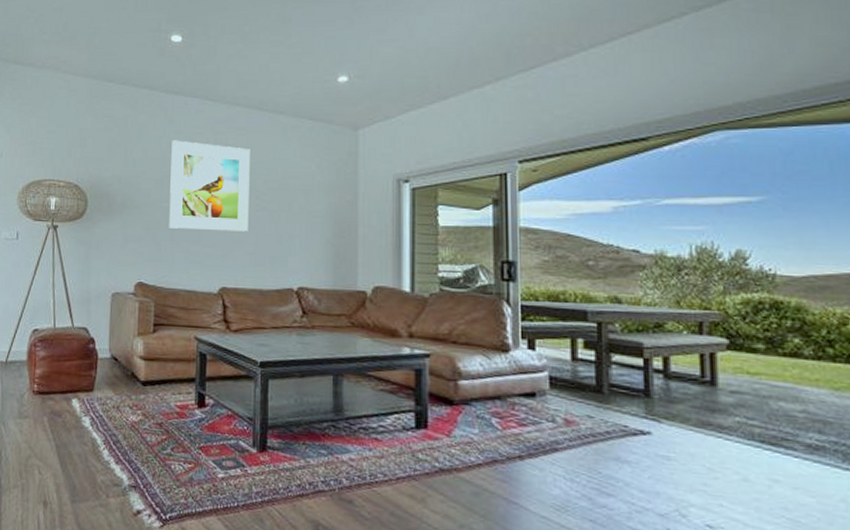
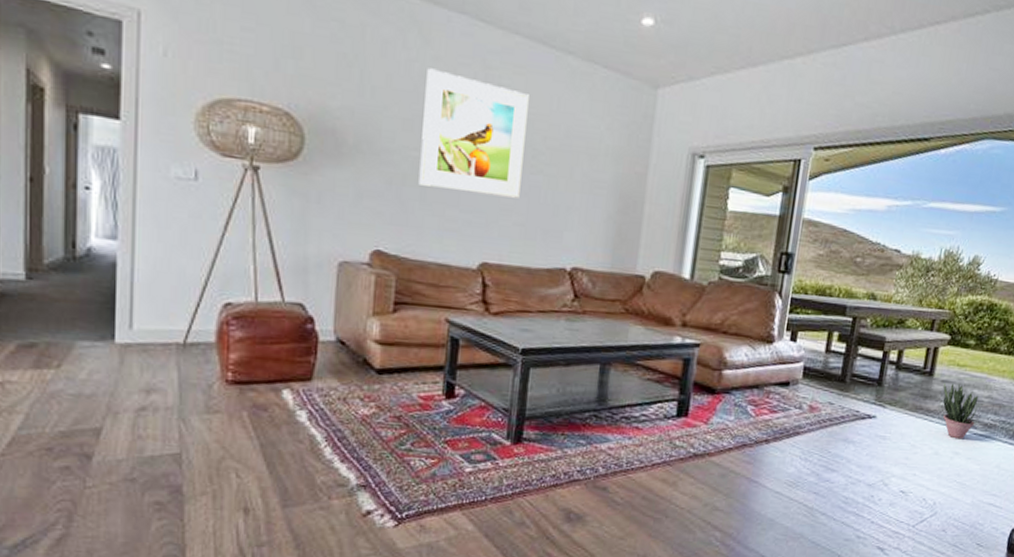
potted plant: none [733,393,793,464] -> present [943,382,979,440]

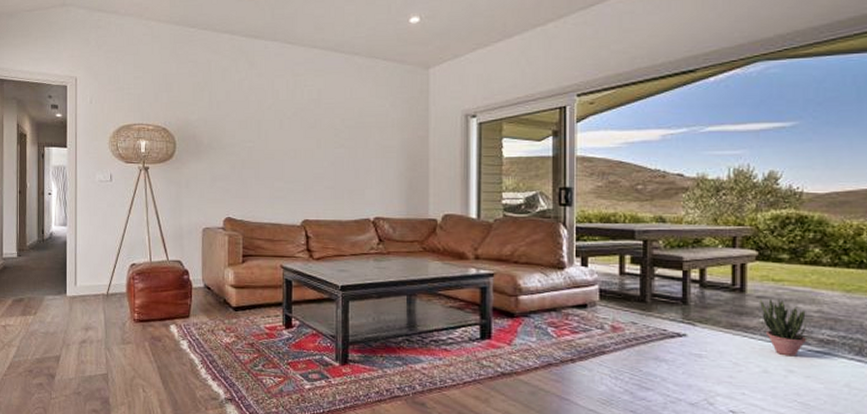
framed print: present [418,68,529,198] -> none [253,83,328,168]

